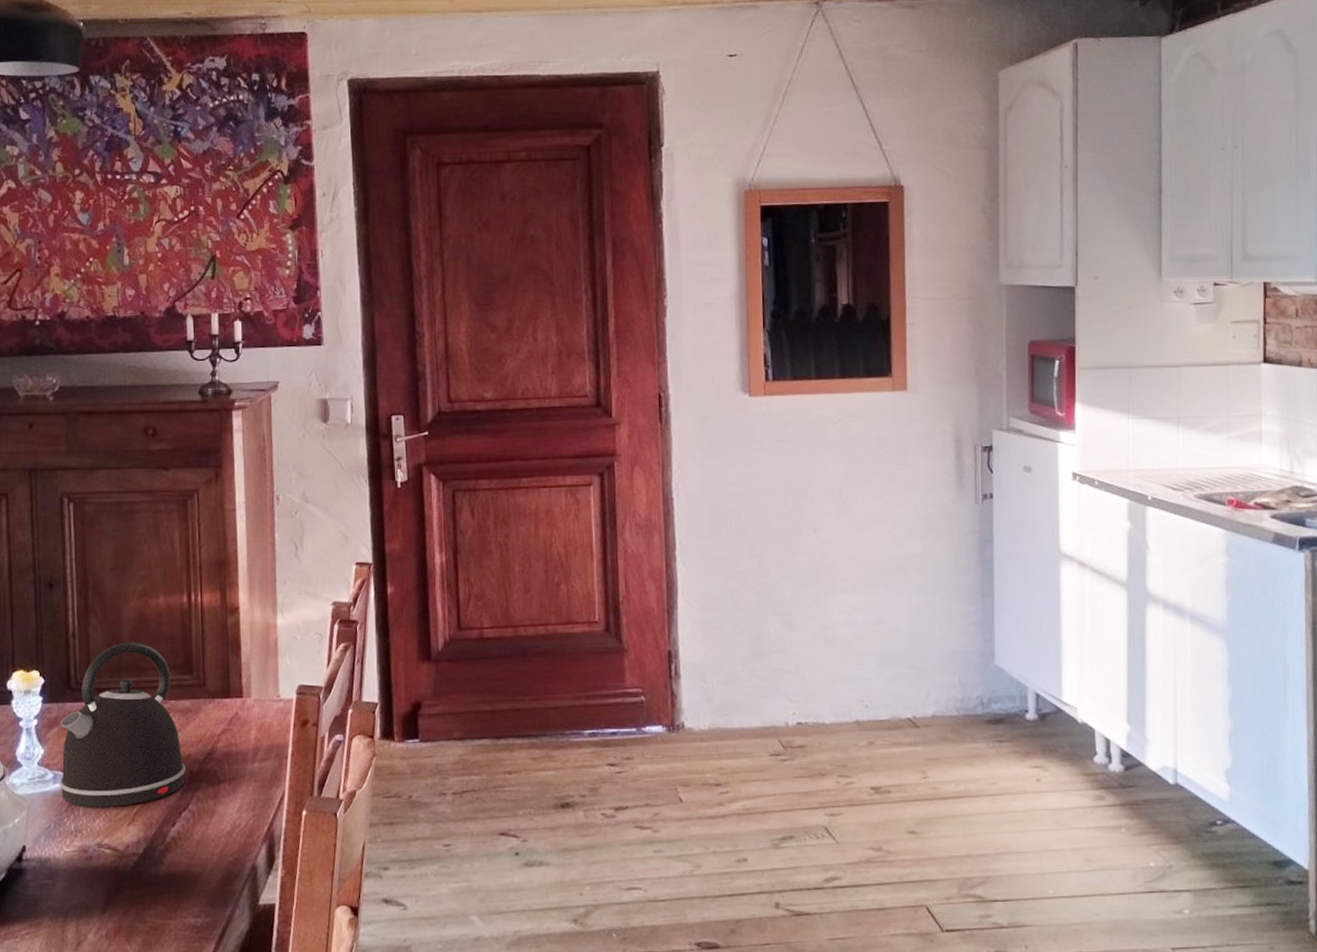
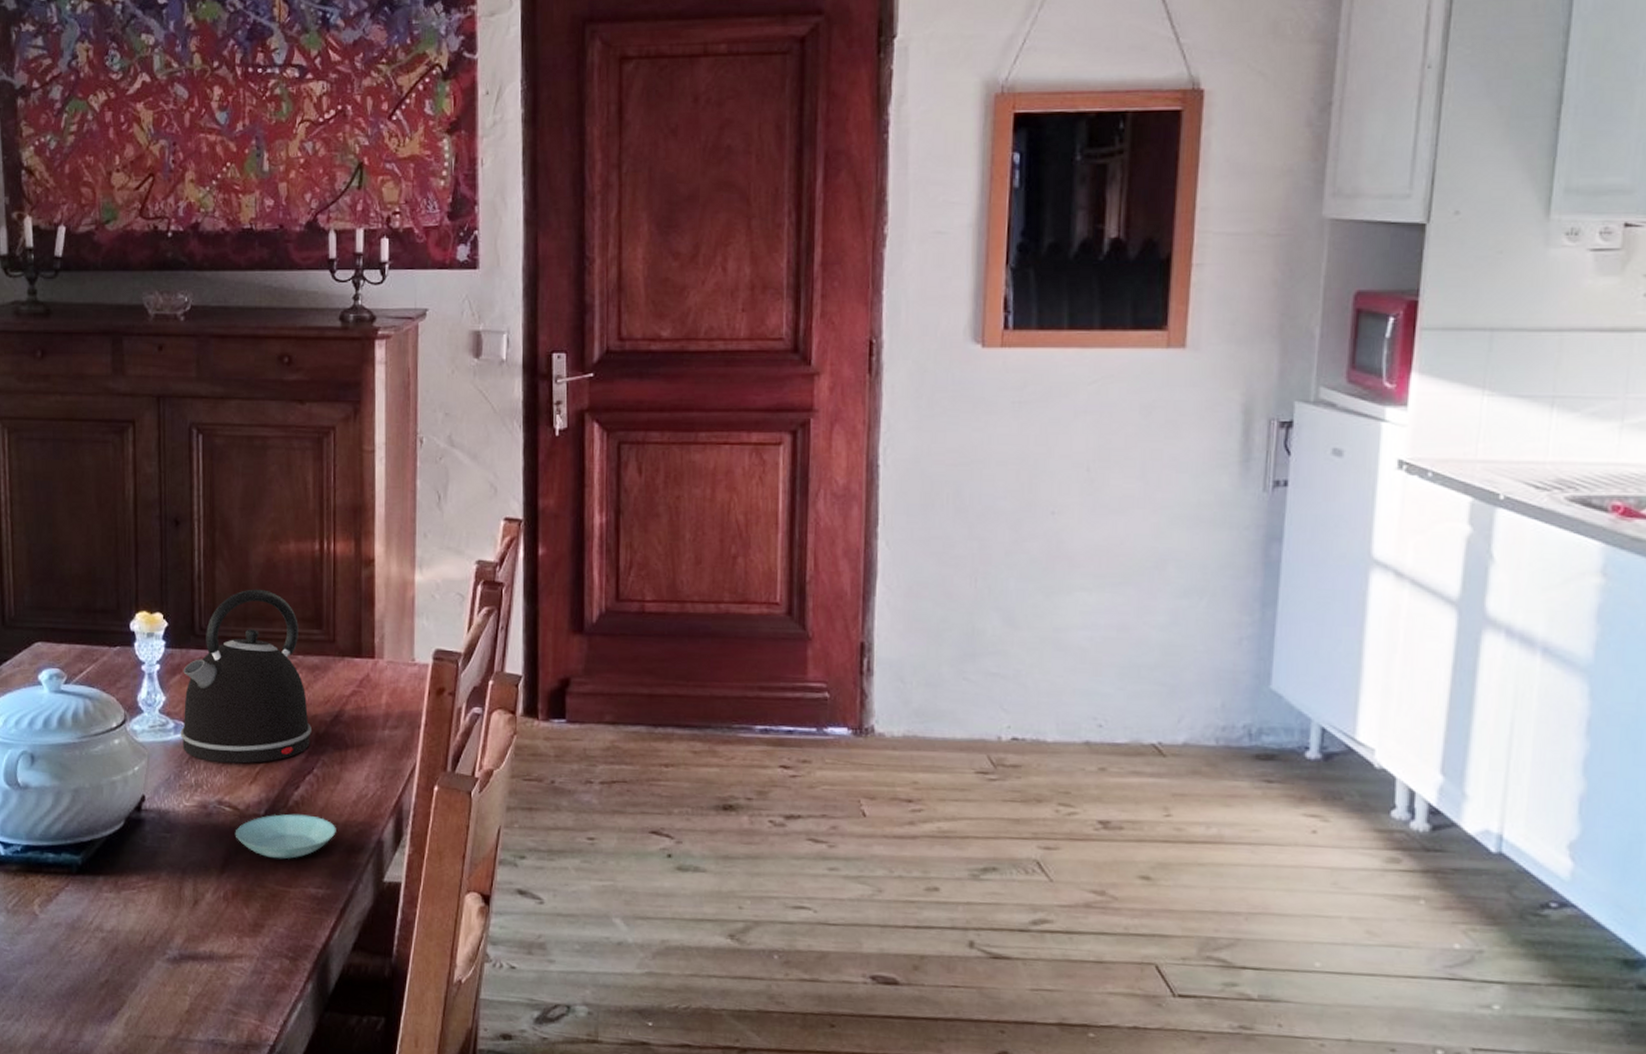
saucer: none [115,849,212,894] -> present [235,813,336,860]

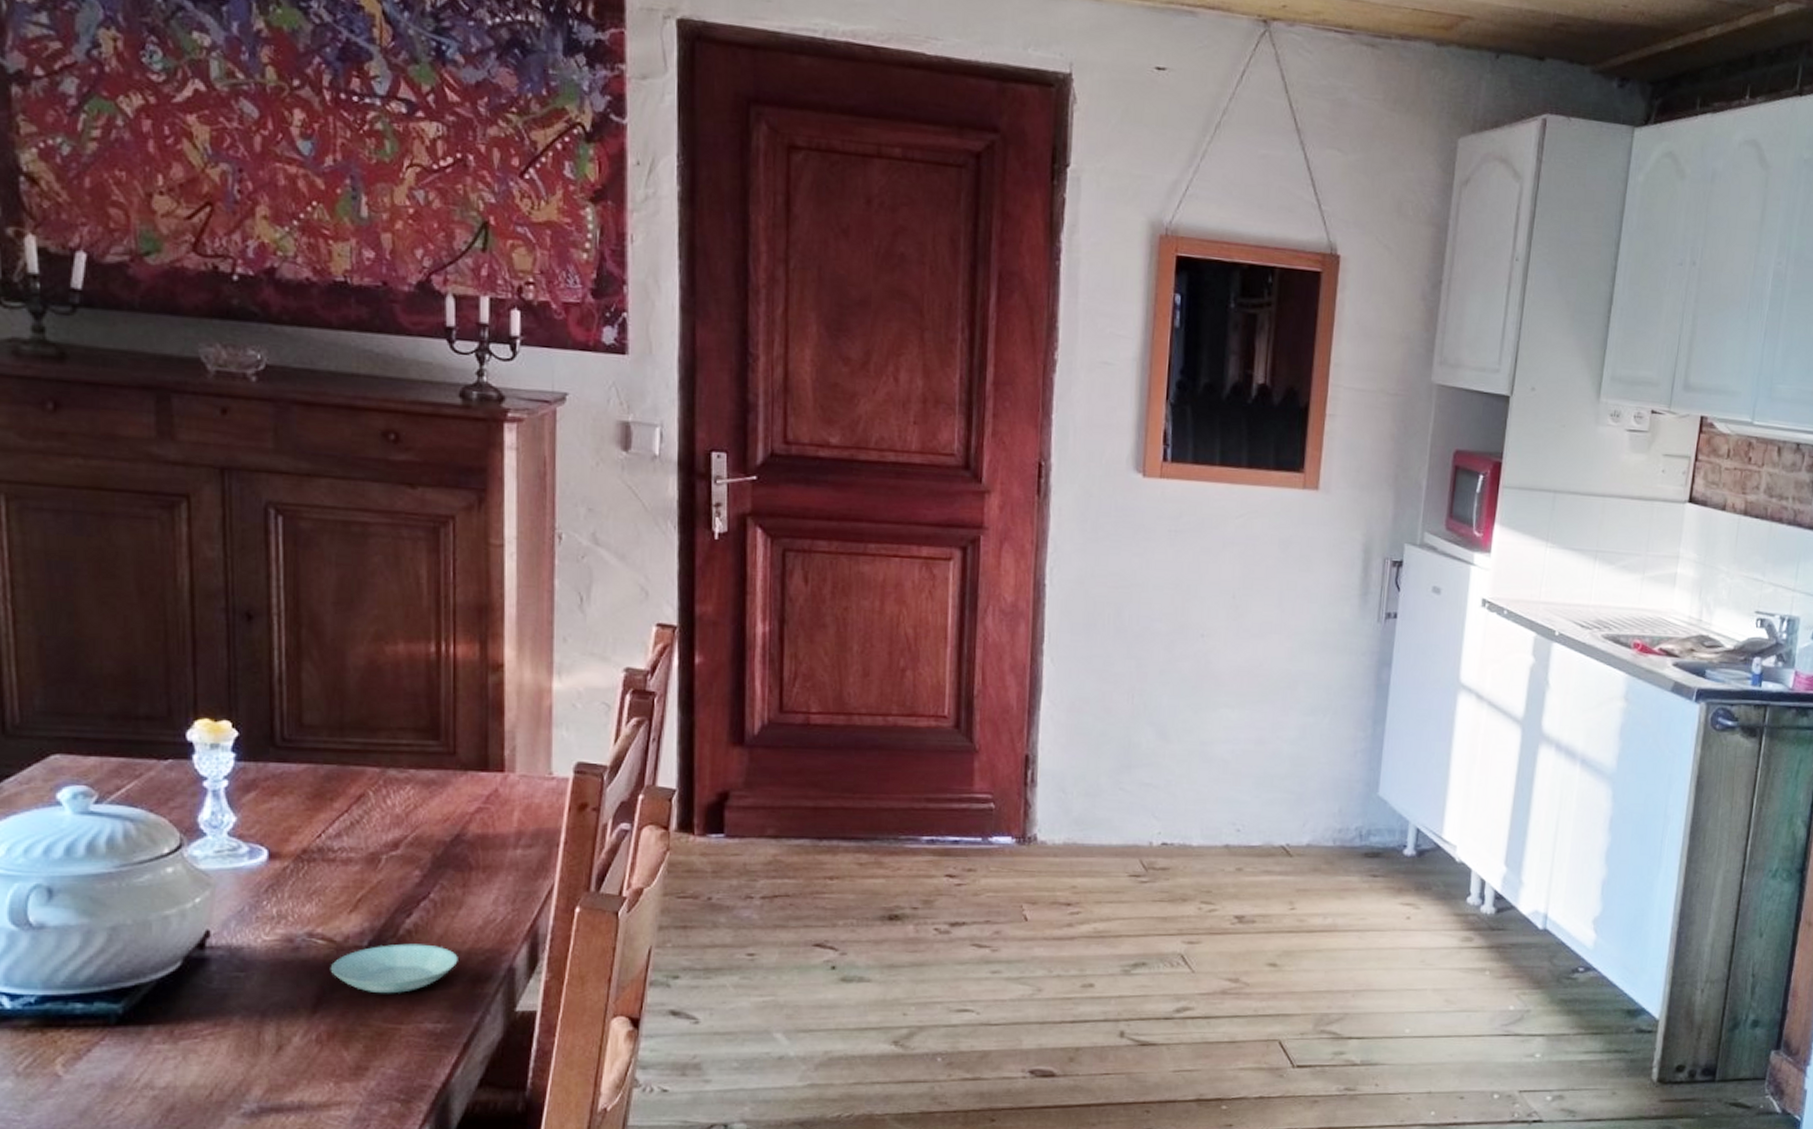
kettle: present [180,589,312,764] -> none [256,694,427,890]

